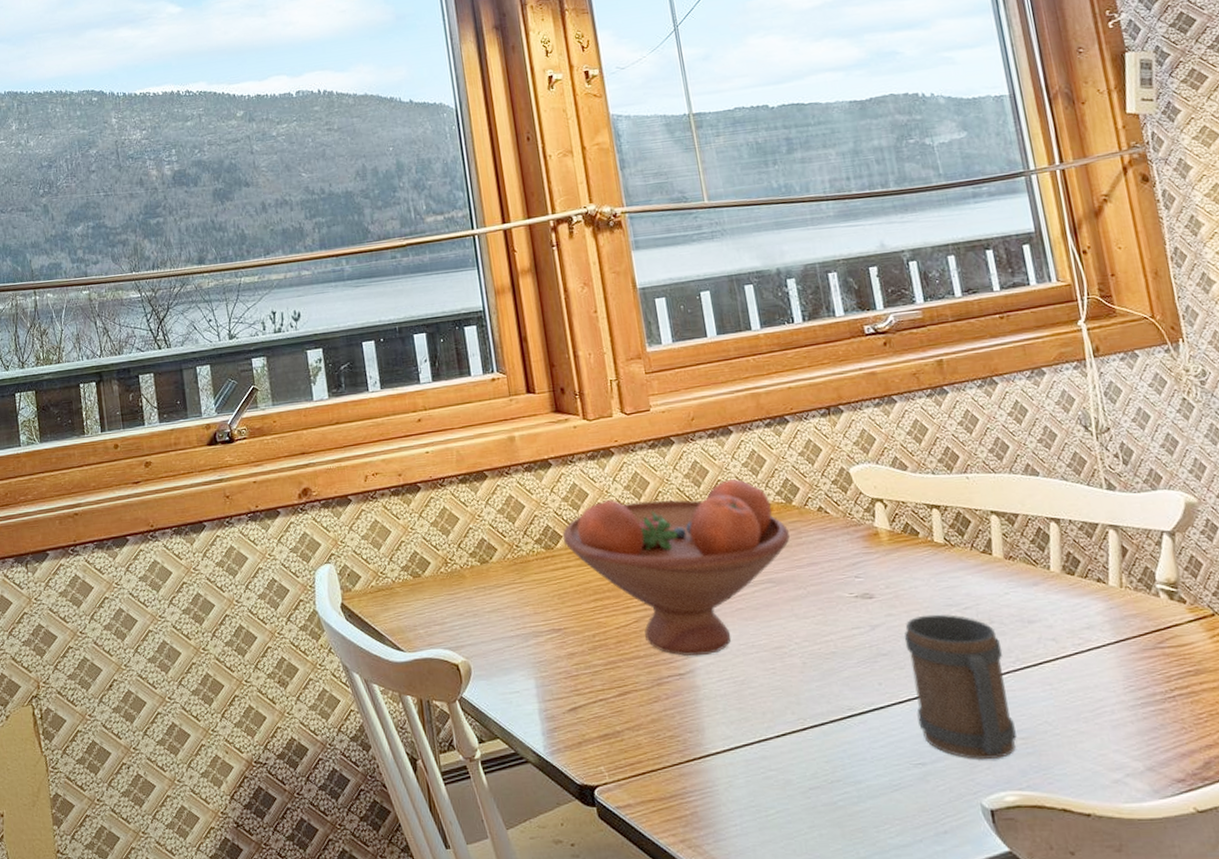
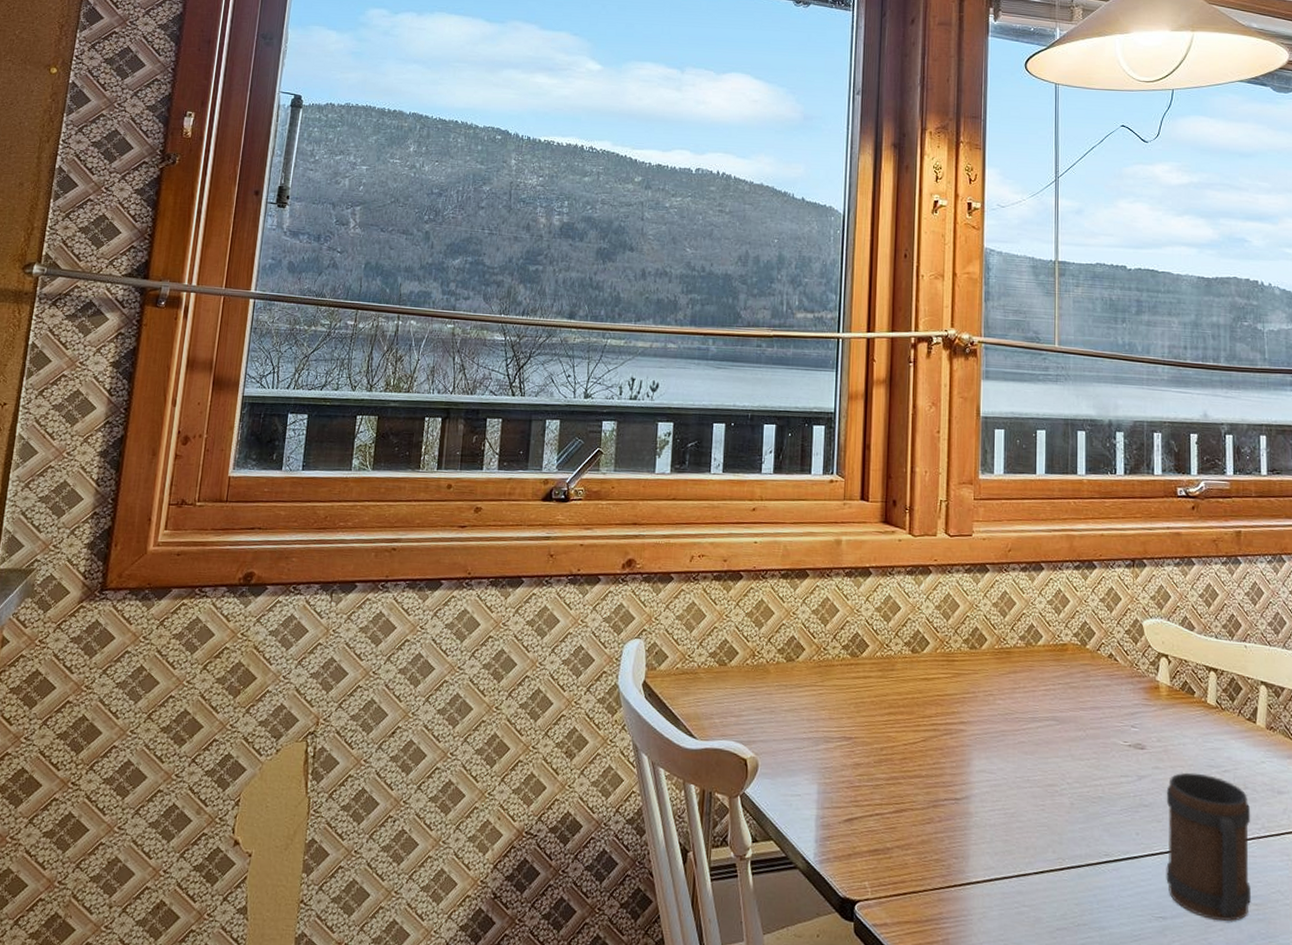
fruit bowl: present [562,479,790,657] -> none [869,614,1079,783]

